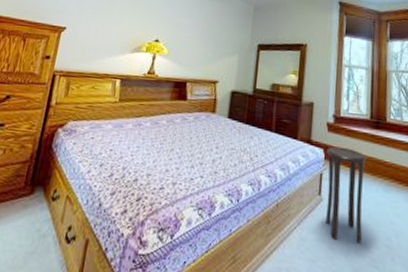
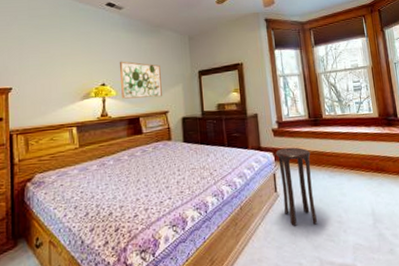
wall art: none [173,19,219,65] -> present [119,61,162,99]

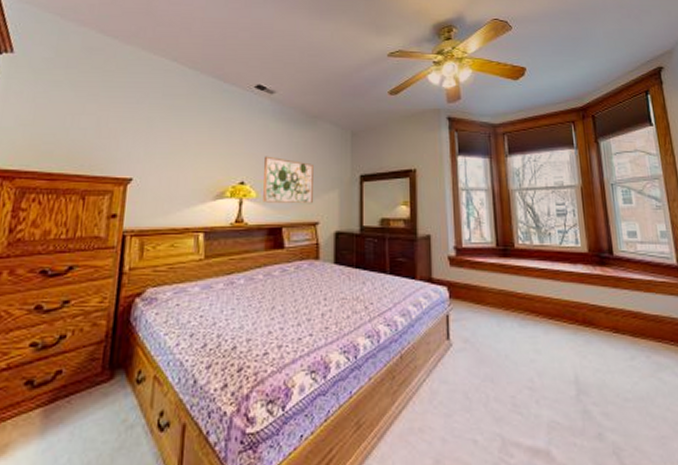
stool: present [275,147,317,226] -> none [450,282,500,389]

